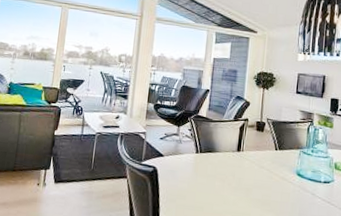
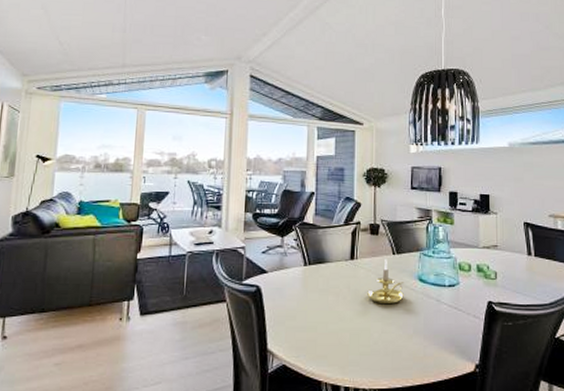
candle holder: none [250,153,284,194] -> present [367,259,404,305]

